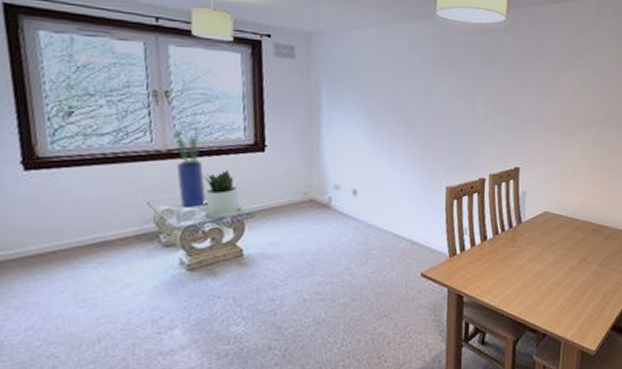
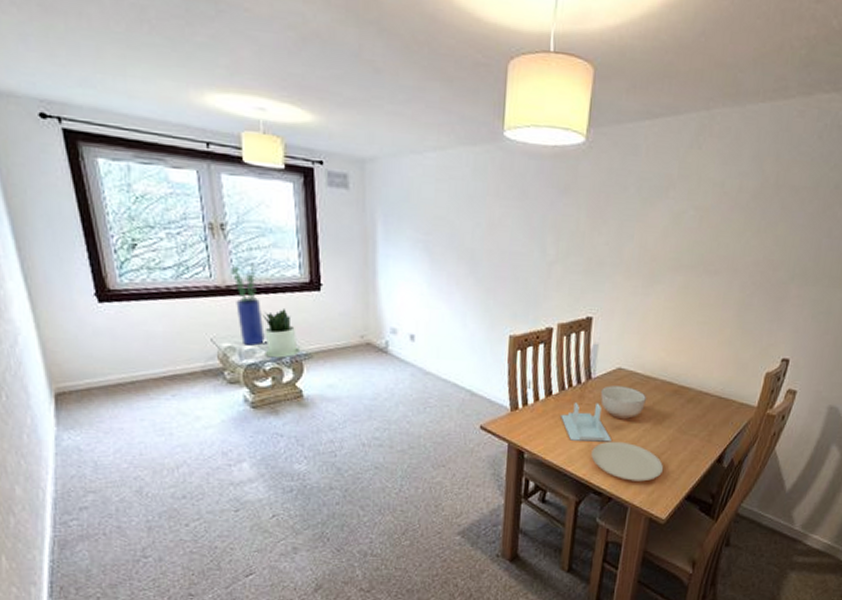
napkin holder: none [496,244,543,282] -> present [561,401,612,442]
plate: none [525,279,591,317] -> present [591,441,664,482]
bowl: none [531,228,572,259] -> present [600,385,647,420]

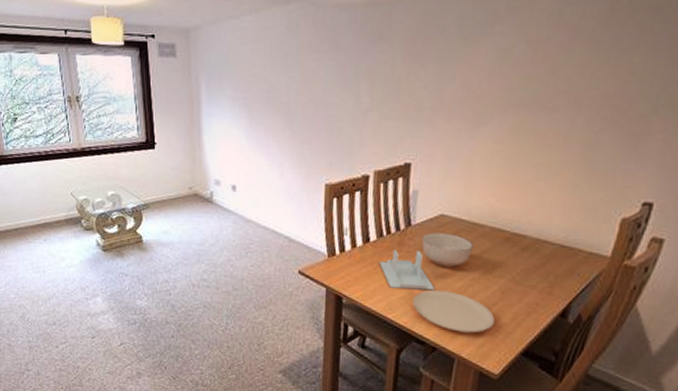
vase: present [231,262,265,346] -> none [84,127,111,198]
planter: present [261,309,301,358] -> none [109,166,140,209]

